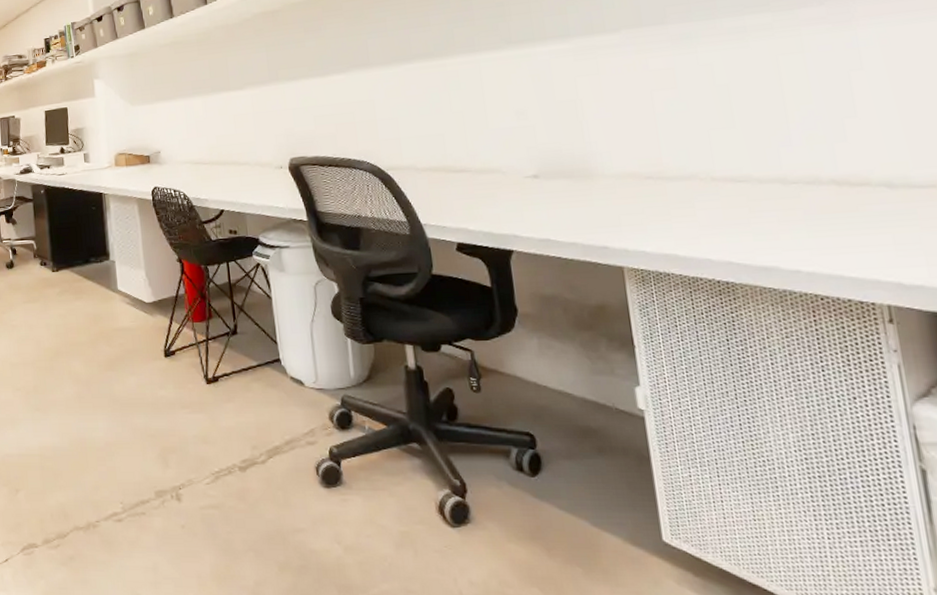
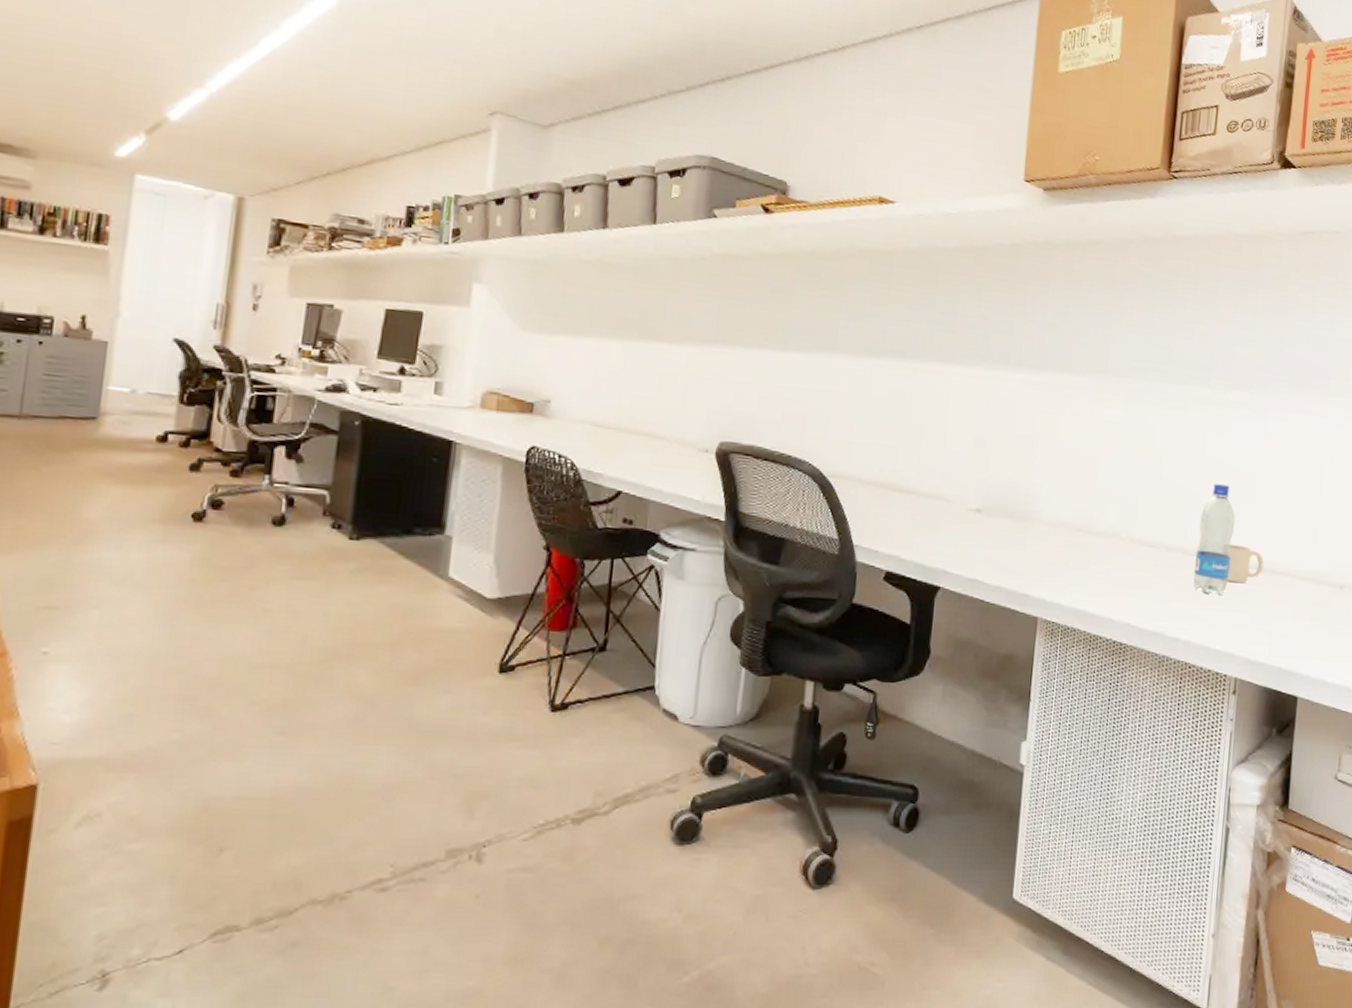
bottle: none [793,105,850,220] -> present [1193,484,1236,595]
mug: none [841,163,895,205] -> present [1227,544,1264,584]

